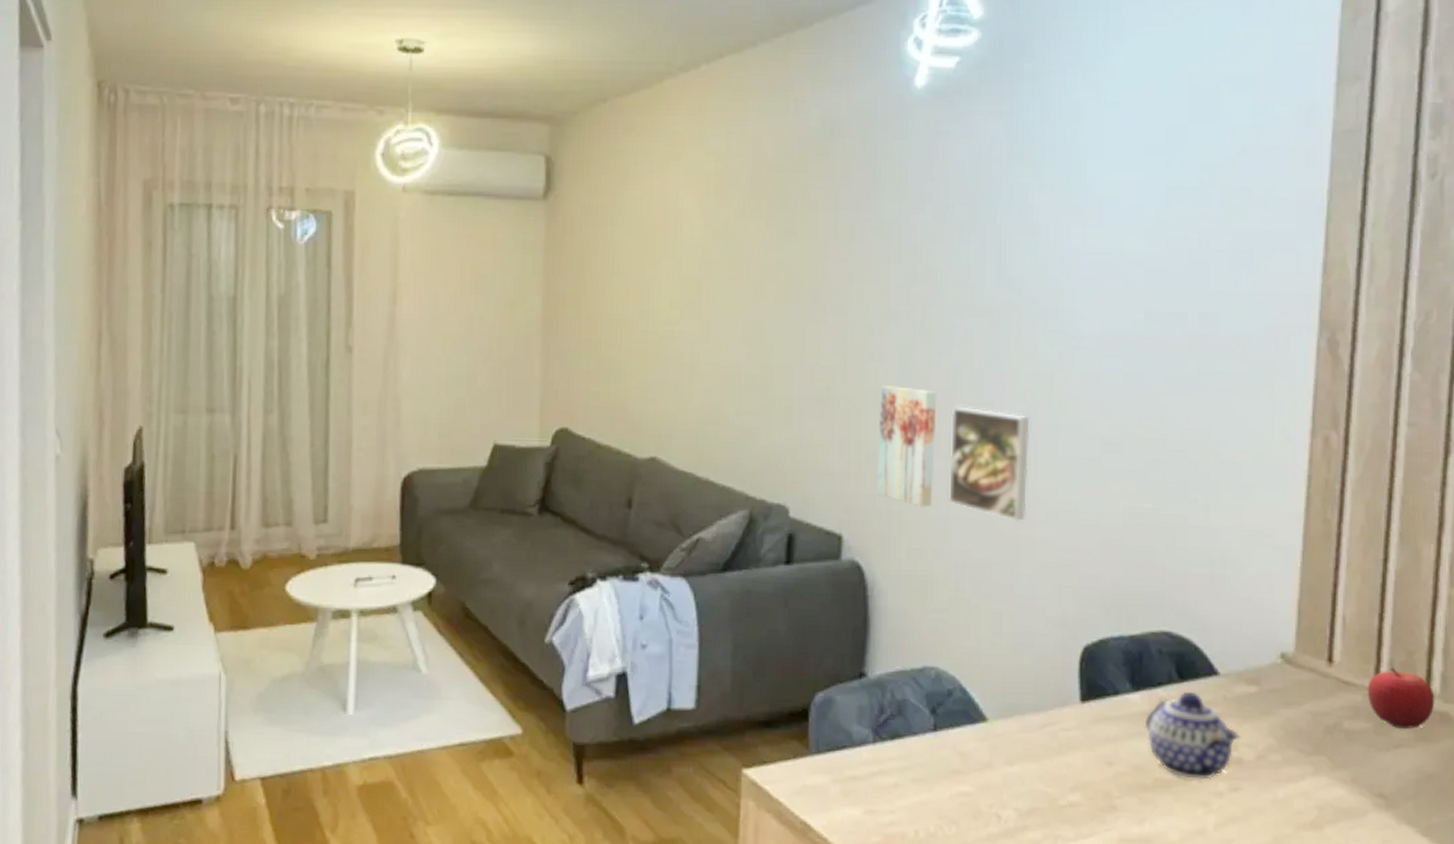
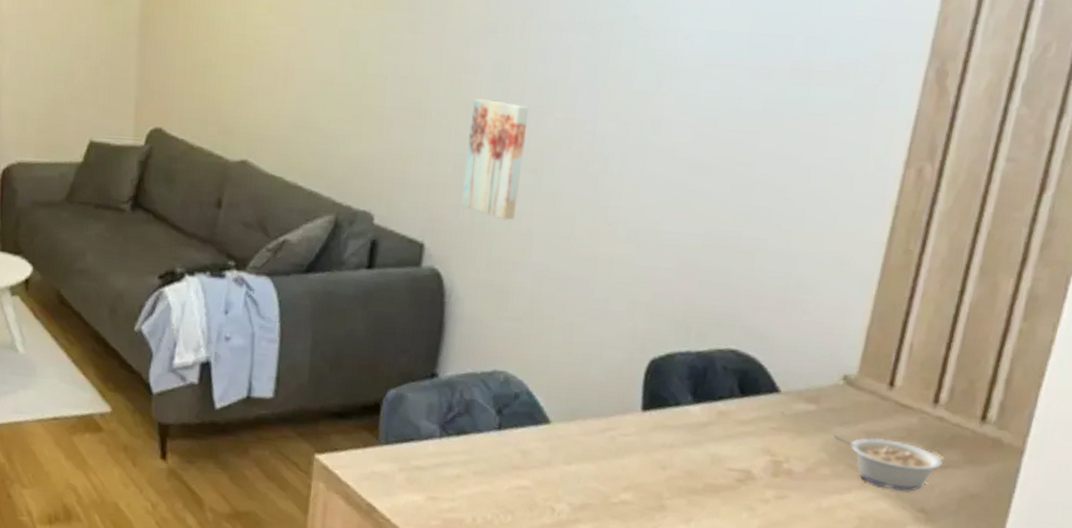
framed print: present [947,406,1030,521] -> none [530,123,620,238]
teapot: present [1144,691,1241,780] -> none [701,405,794,488]
legume: none [1279,718,1394,775] -> present [833,435,943,491]
fruit: present [1367,667,1435,729] -> none [923,393,991,452]

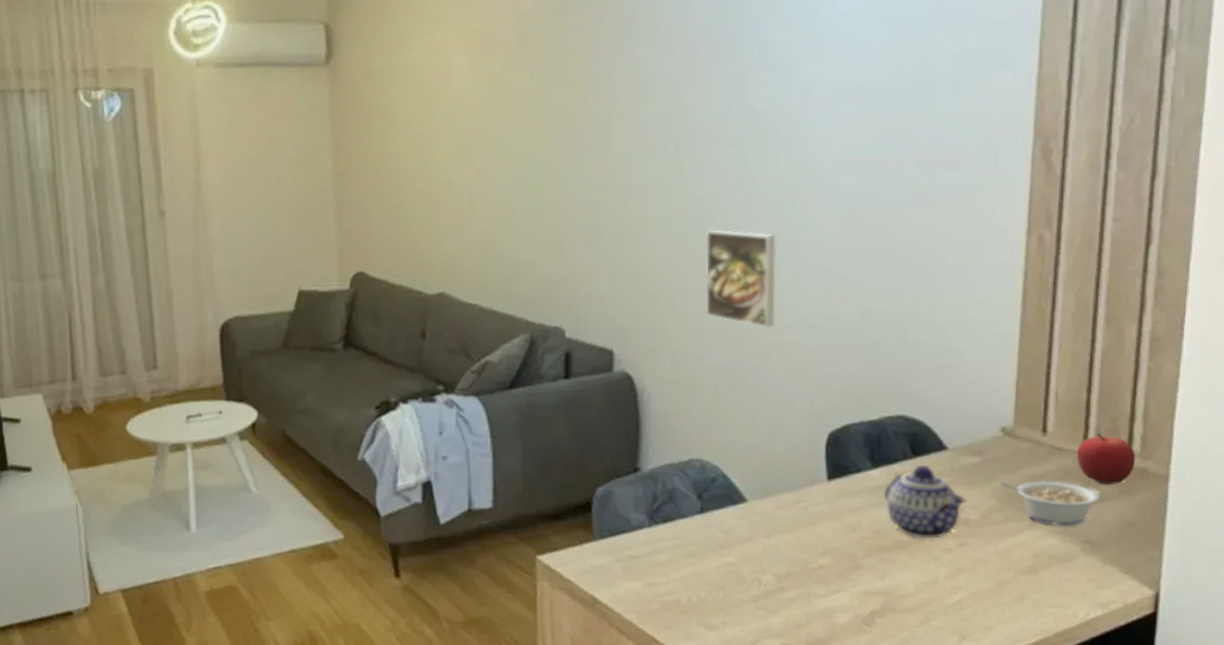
wall art: present [461,99,529,220] -> none [641,215,692,321]
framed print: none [530,123,620,238] -> present [705,229,776,328]
teapot: none [701,405,794,488] -> present [883,464,967,539]
fruit: none [923,393,991,452] -> present [1076,433,1136,484]

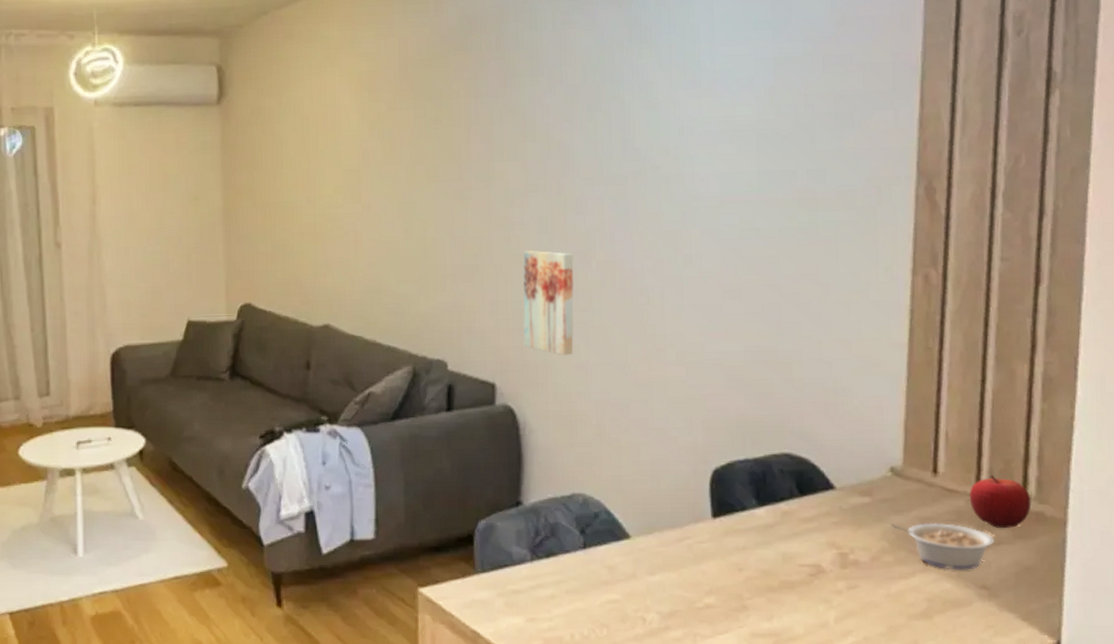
wall art: none [641,215,692,321] -> present [523,250,574,356]
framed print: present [705,229,776,328] -> none [587,265,658,363]
teapot: present [883,464,967,539] -> none [770,504,856,580]

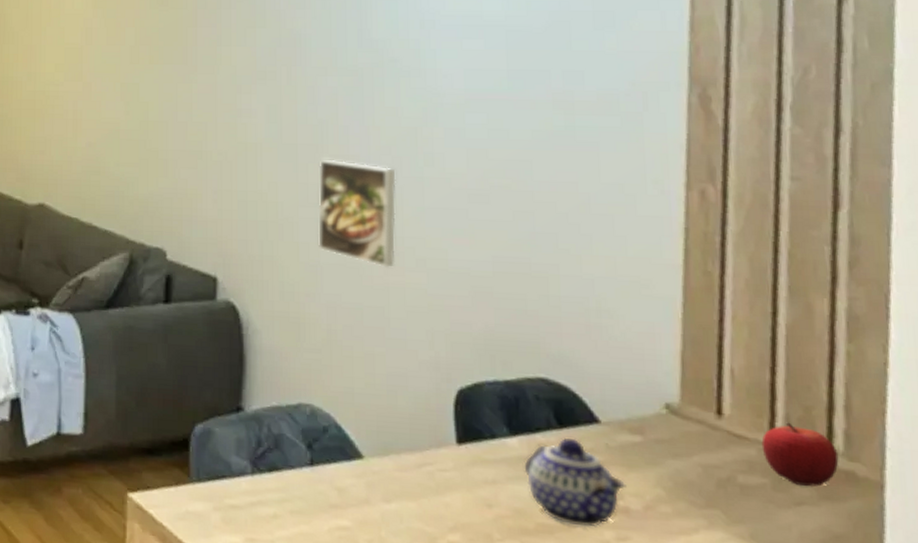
wall art: present [523,250,574,356] -> none [248,140,304,253]
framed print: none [587,265,658,363] -> present [317,159,396,267]
teapot: none [770,504,856,580] -> present [524,437,627,528]
legume: present [891,522,995,570] -> none [667,469,795,532]

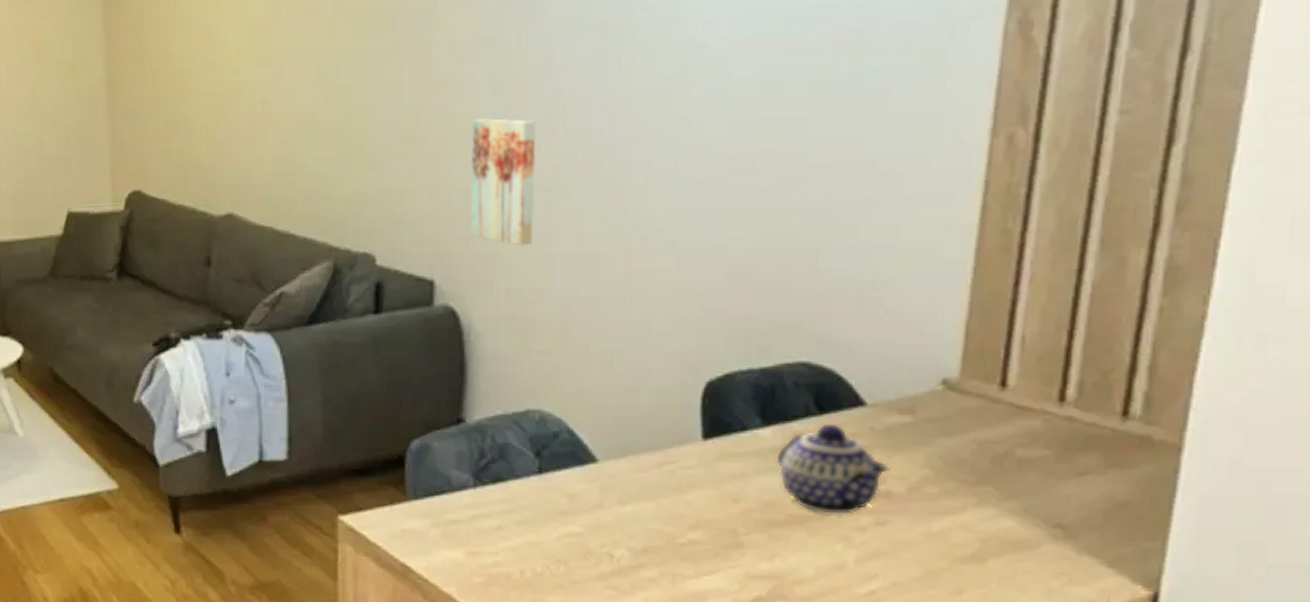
wall art: none [248,140,304,253] -> present [469,118,536,246]
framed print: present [317,159,396,267] -> none [550,134,645,254]
fruit: present [761,422,839,487] -> none [1047,389,1135,454]

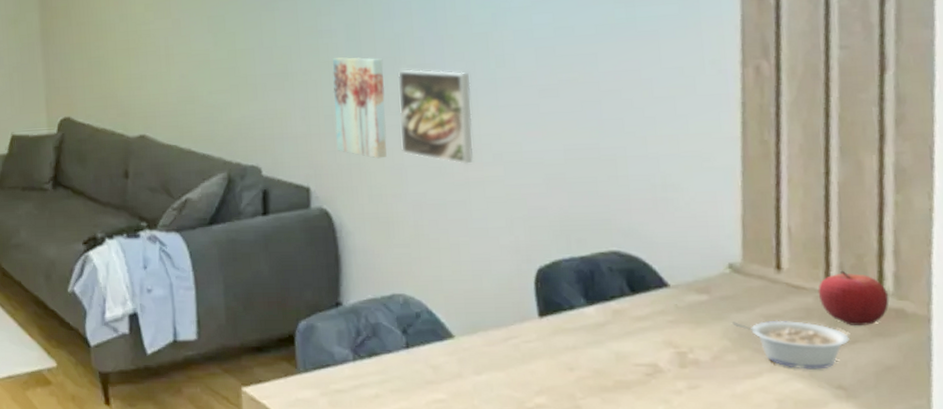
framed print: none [550,134,645,254] -> present [397,69,473,164]
teapot: present [776,423,890,514] -> none [601,302,695,380]
legume: none [938,446,1079,505] -> present [732,320,850,370]
fruit: none [1047,389,1135,454] -> present [818,270,890,325]

